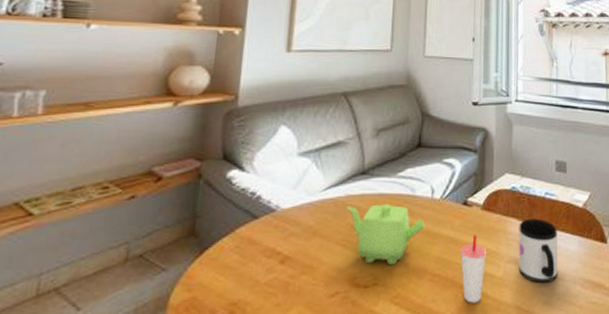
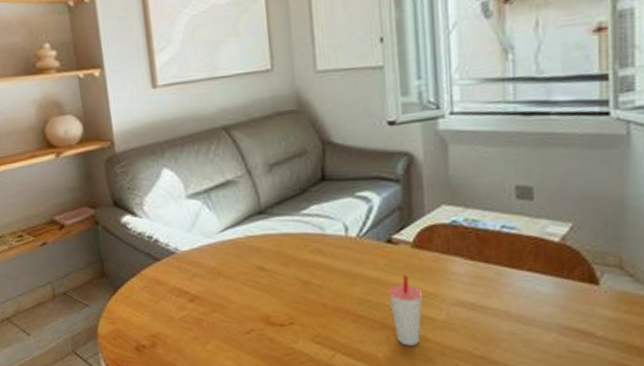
teapot: present [346,204,425,266] -> none [248,244,341,306]
mug: present [518,218,557,284] -> none [464,256,522,329]

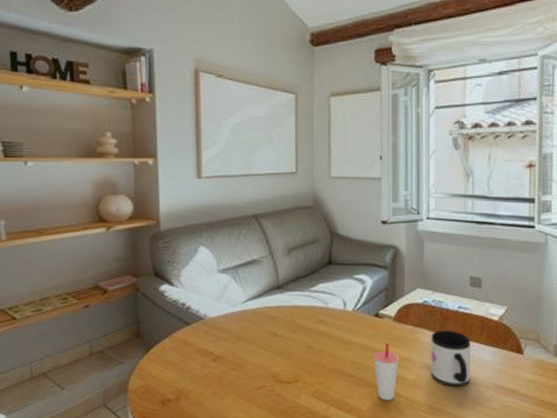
mug: none [464,256,522,329] -> present [430,330,471,388]

